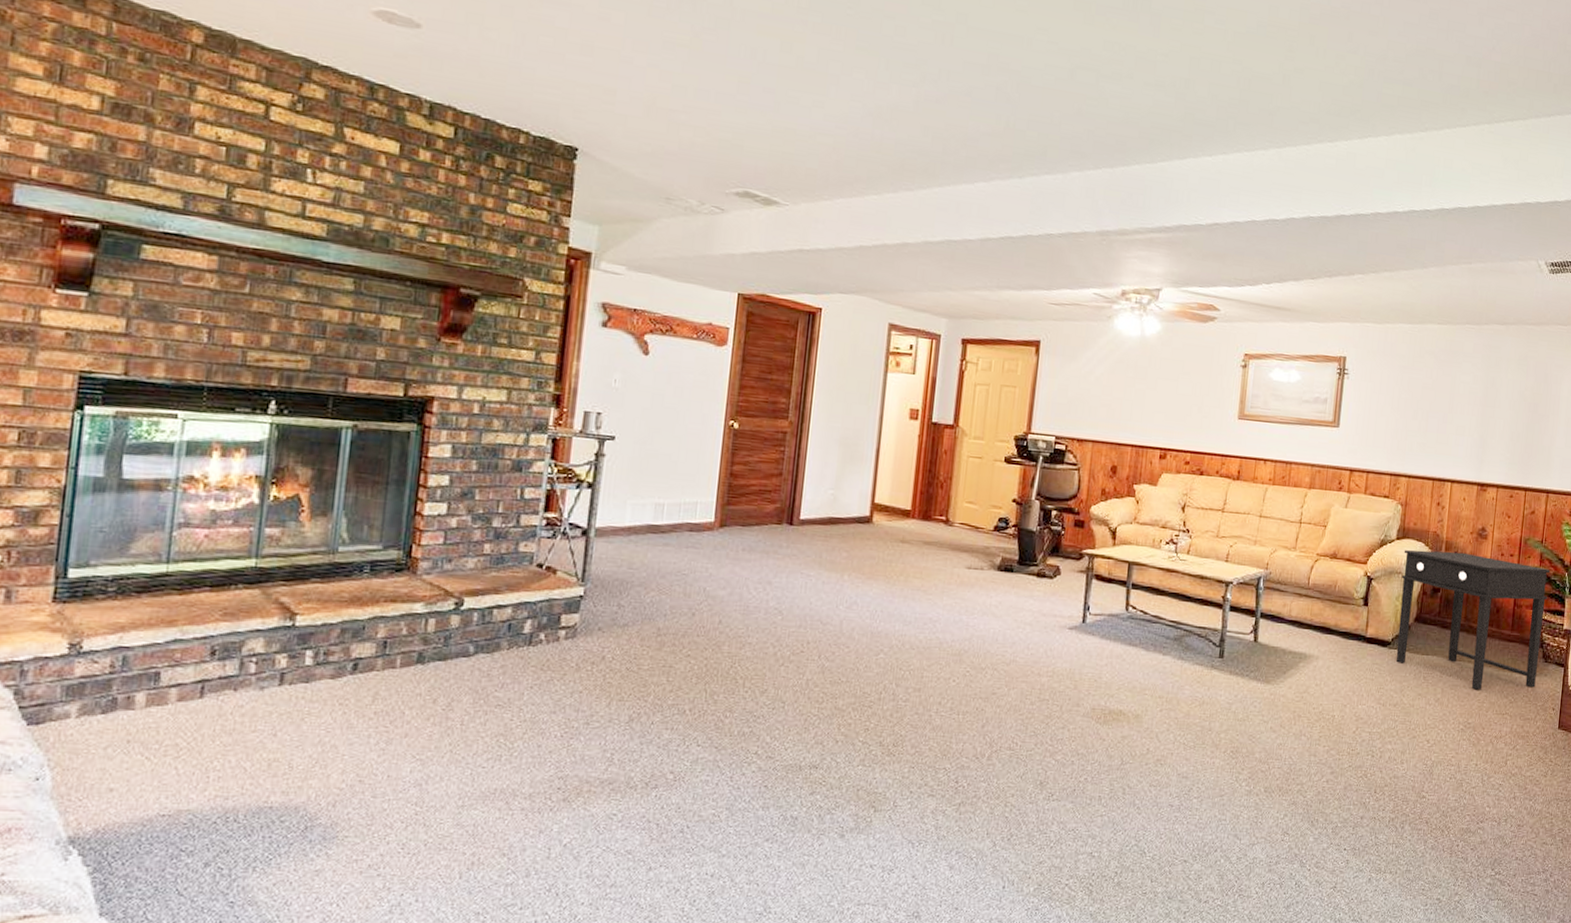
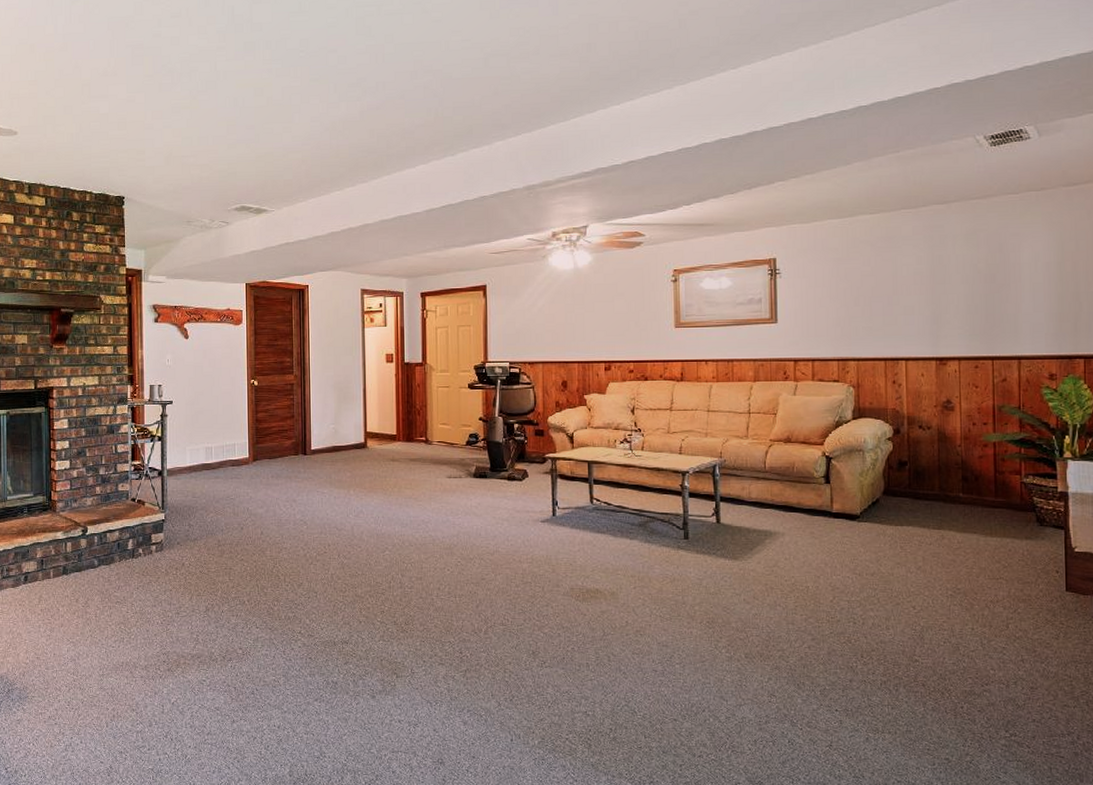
side table: present [1395,549,1551,690] -> none [862,425,1034,557]

